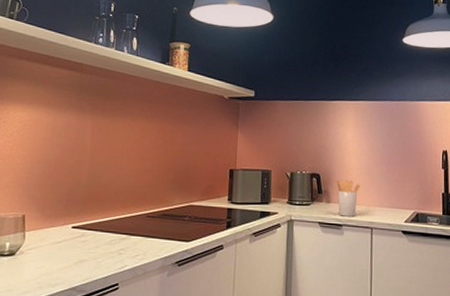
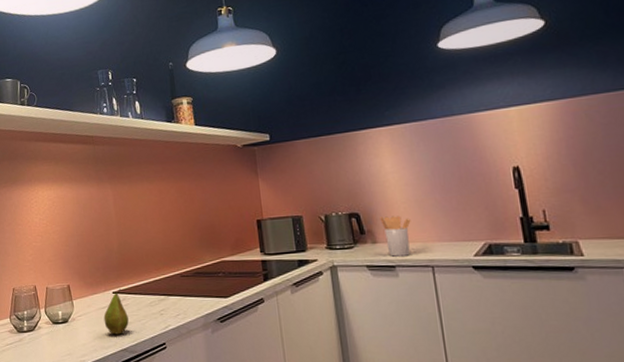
fruit: none [56,224,84,272] -> present [103,289,129,335]

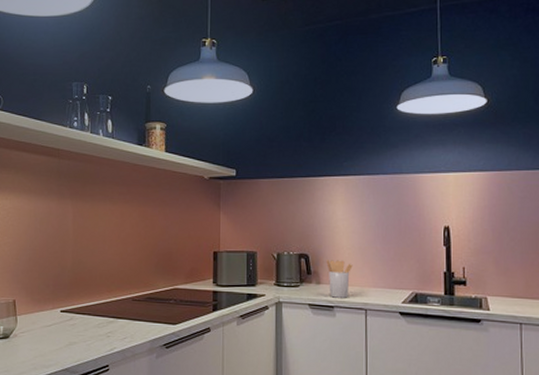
fruit: present [103,289,129,335] -> none [48,308,74,354]

